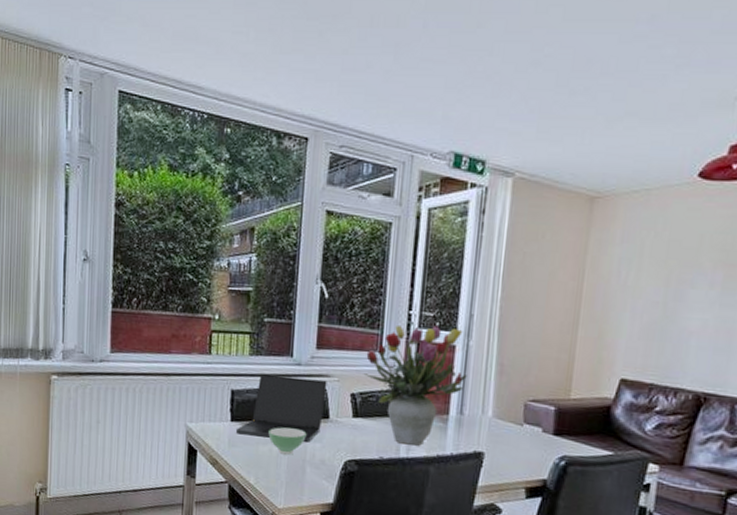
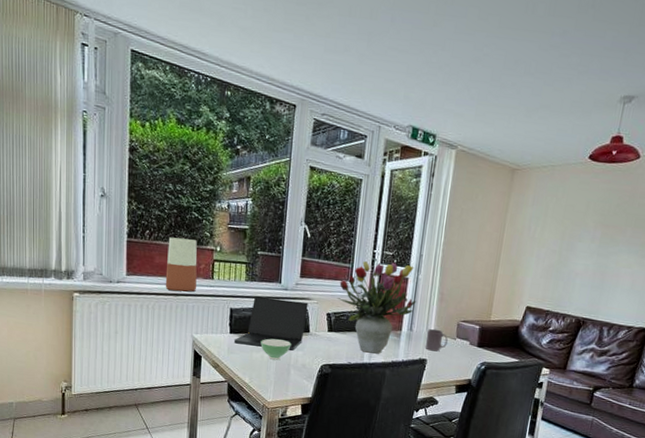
vase: none [154,305,192,371] -> present [165,237,197,292]
mug: none [481,411,512,442] -> present [425,328,448,352]

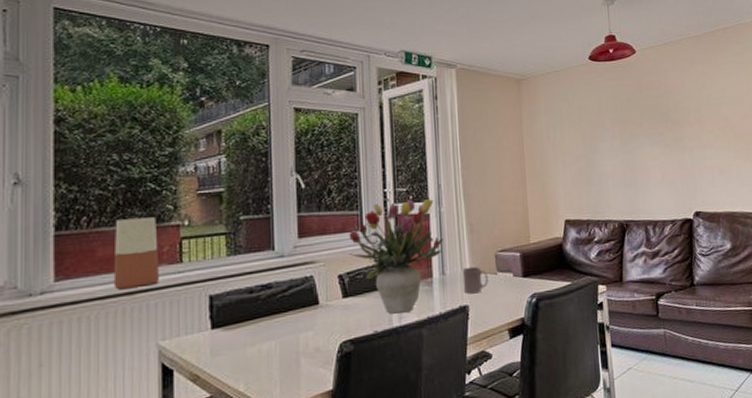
laptop: present [233,296,308,351] -> none [217,267,313,341]
bowl: present [260,338,292,360] -> none [255,321,297,352]

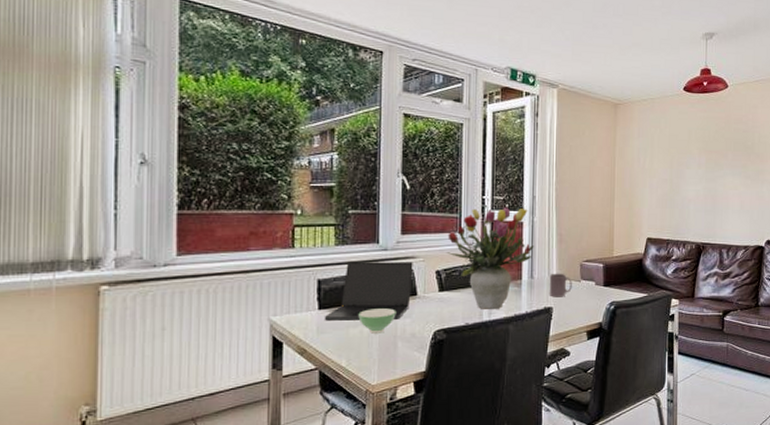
vase: present [113,217,159,290] -> none [230,204,273,268]
laptop: none [217,267,313,341] -> present [324,262,413,321]
bowl: none [255,321,297,352] -> present [358,308,396,334]

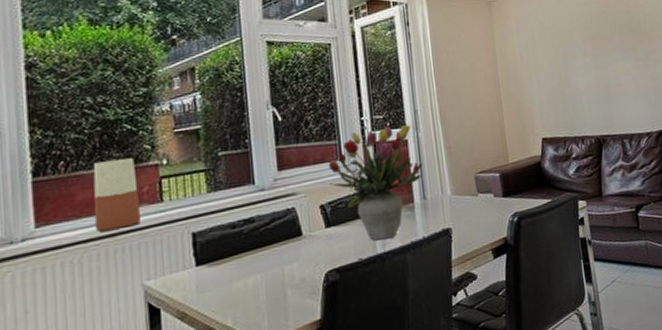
vase: none [230,204,273,268] -> present [93,158,140,232]
laptop: present [324,262,413,321] -> none [203,199,296,278]
bowl: present [358,308,396,334] -> none [240,254,282,285]
mug: present [549,273,572,297] -> none [443,189,469,217]

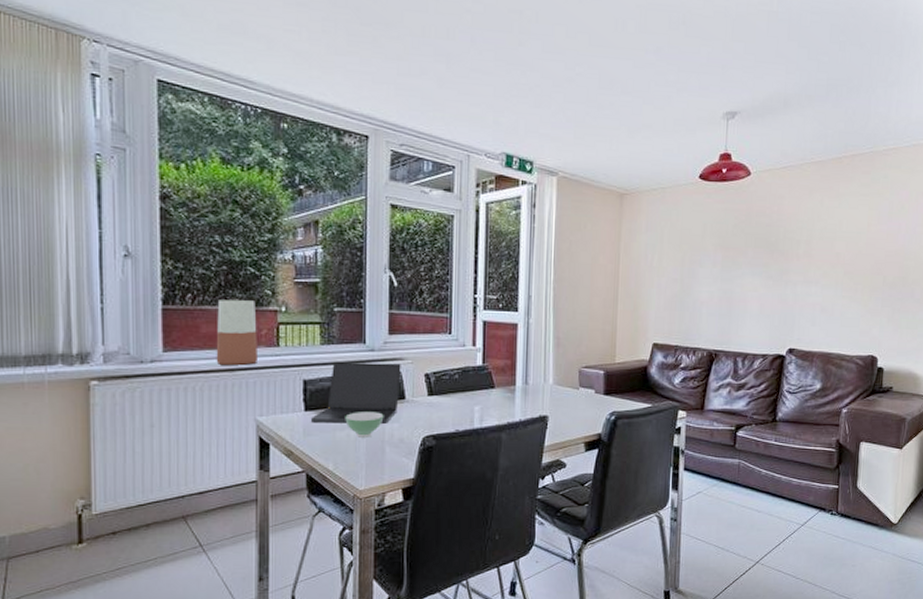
laptop: none [203,199,296,278] -> present [310,362,401,423]
bowl: none [240,254,282,285] -> present [345,412,384,438]
flower arrangement: present [328,124,423,241] -> none [435,307,529,417]

